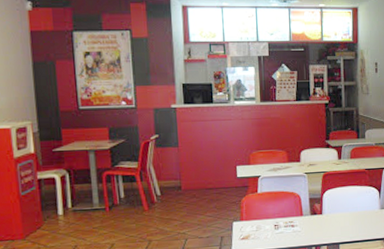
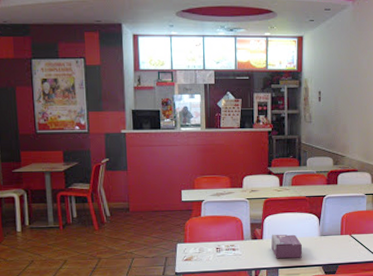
tissue box: none [331,208,363,234] -> present [271,234,302,259]

